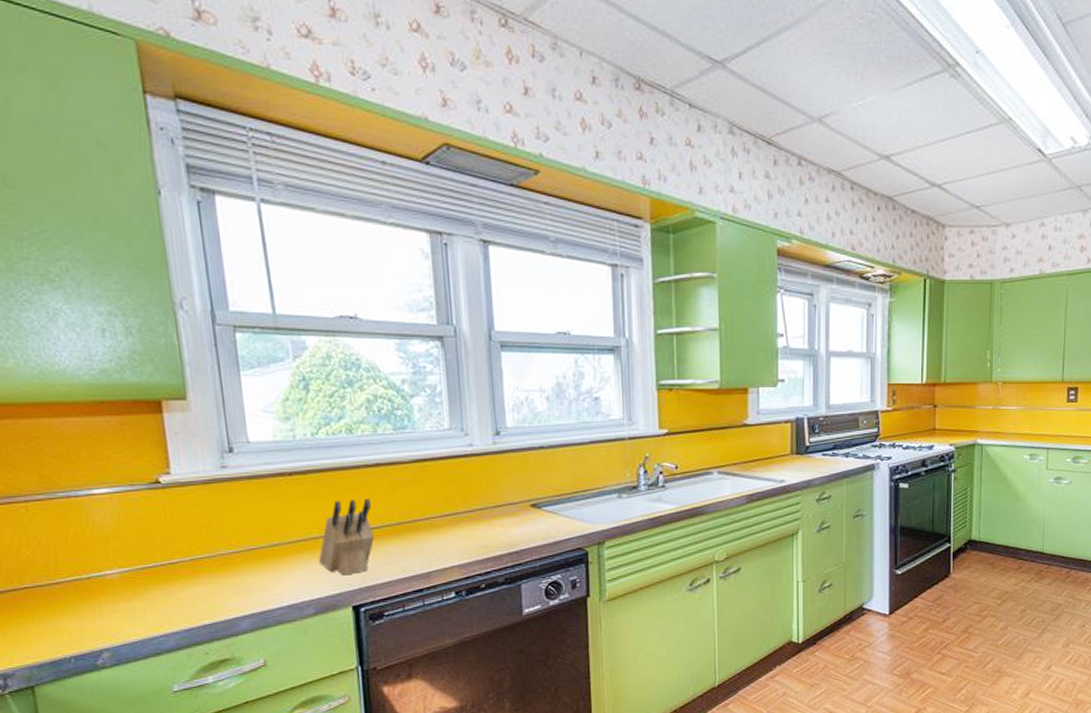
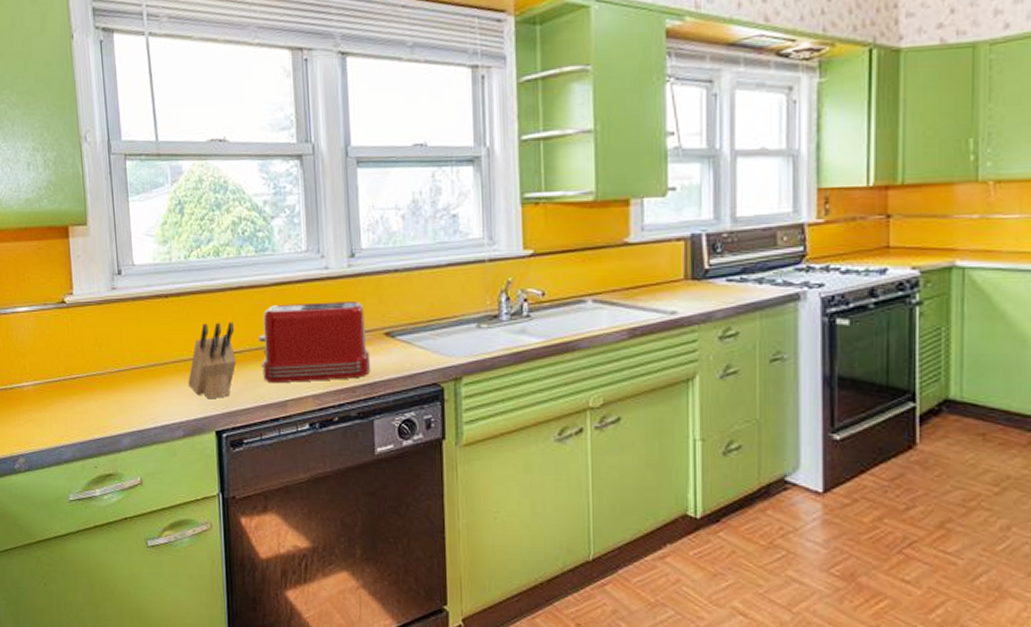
toaster: none [398,476,518,555] -> present [258,302,371,382]

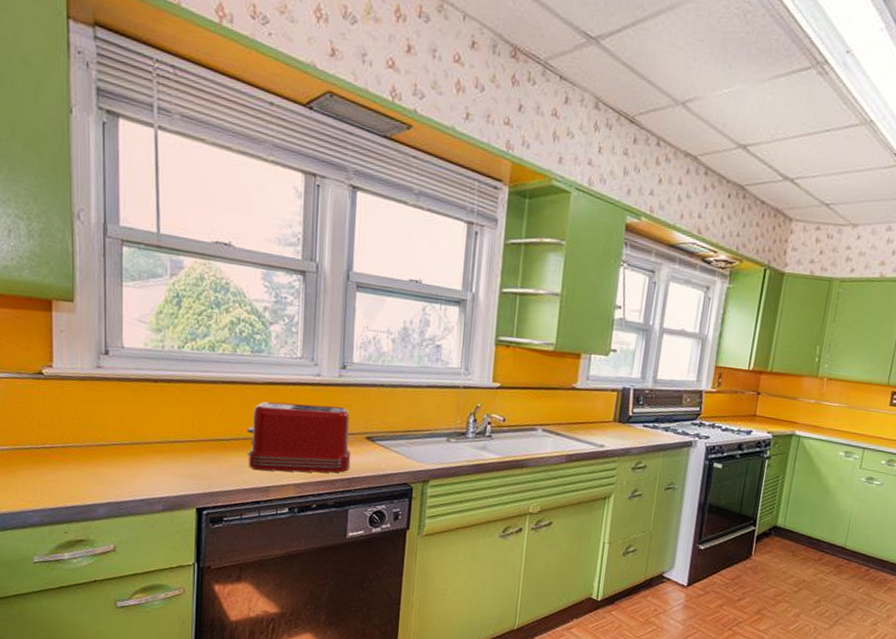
knife block: present [188,322,237,399] -> none [172,410,224,480]

